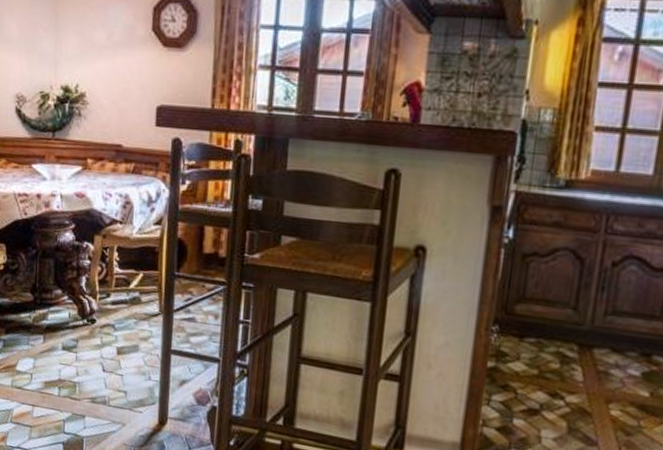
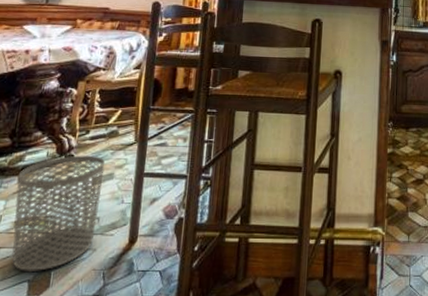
waste bin: none [43,319,129,436] -> present [11,155,106,273]

